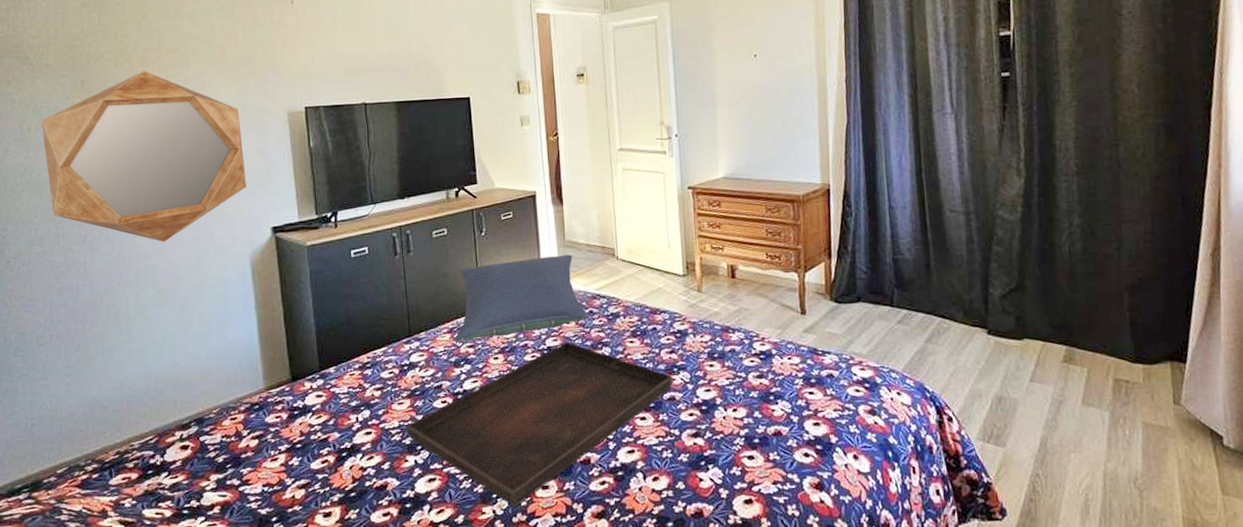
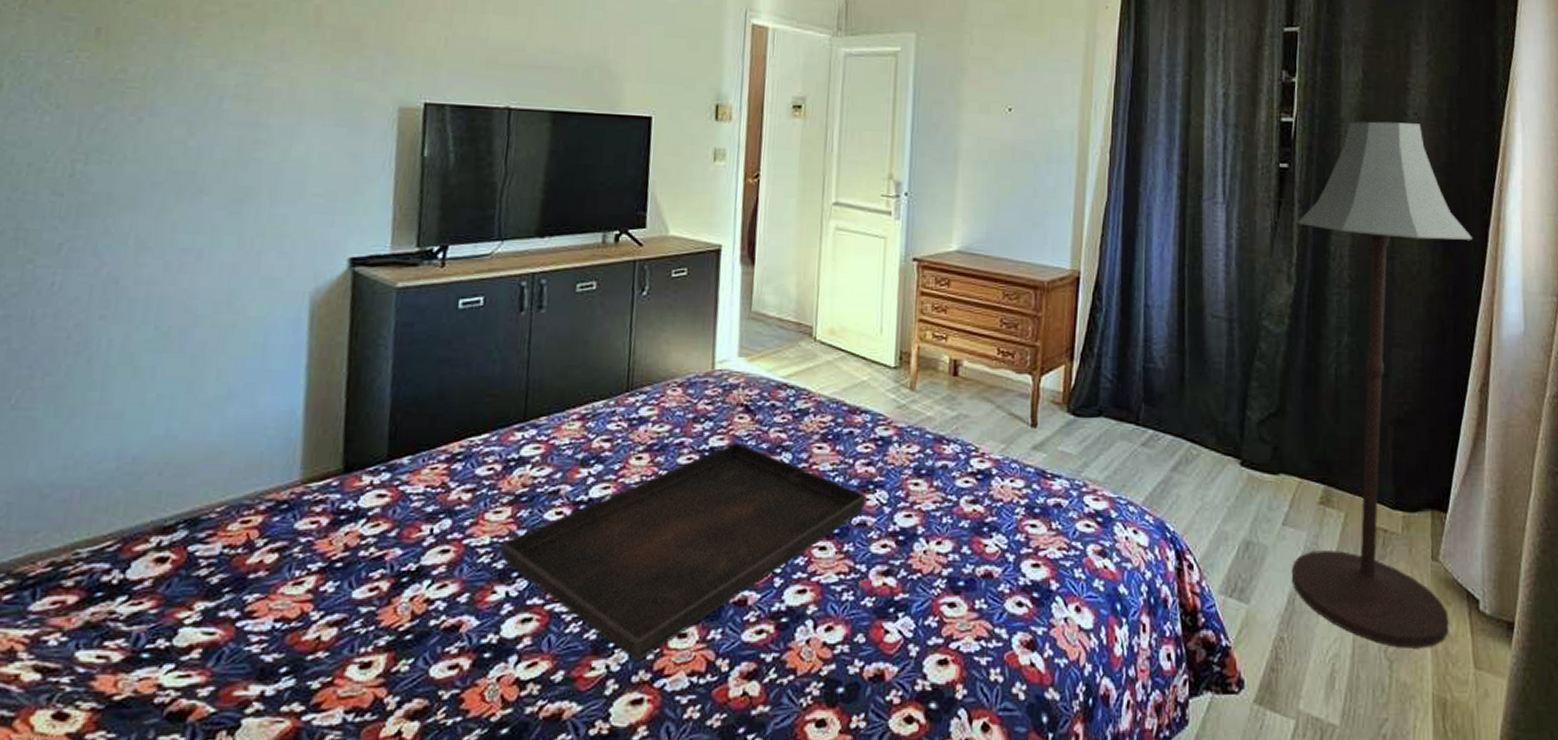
home mirror: present [41,71,247,242] -> none [13,27,329,264]
pillow: present [455,254,588,342] -> none [586,329,768,433]
floor lamp: none [1023,21,1195,480] -> present [1291,121,1472,649]

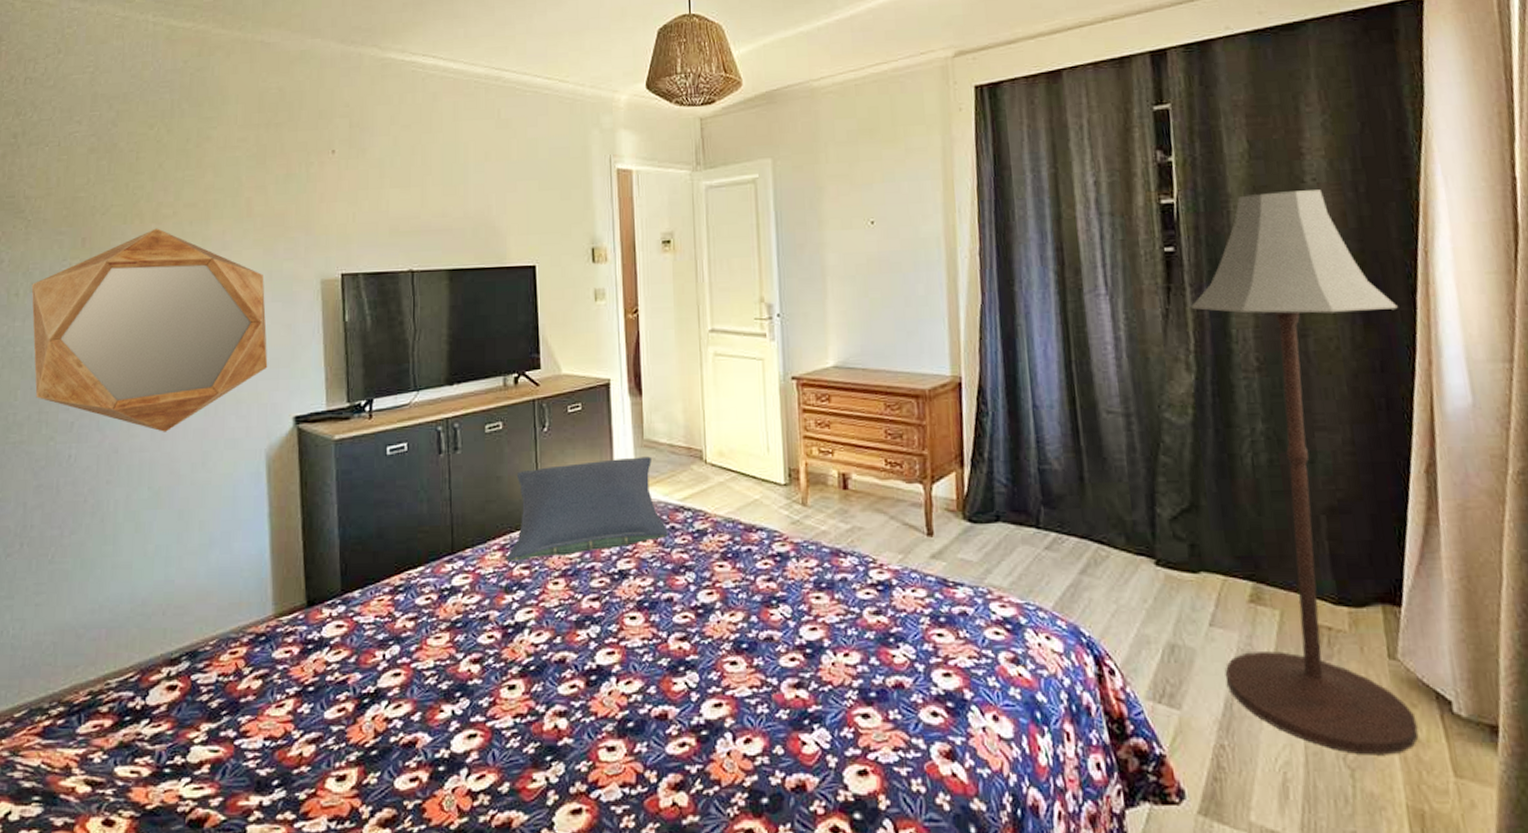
home mirror: none [13,27,329,264] -> present [31,228,268,432]
serving tray: present [500,442,867,661] -> none [444,564,771,773]
pillow: none [586,329,768,433] -> present [507,456,668,562]

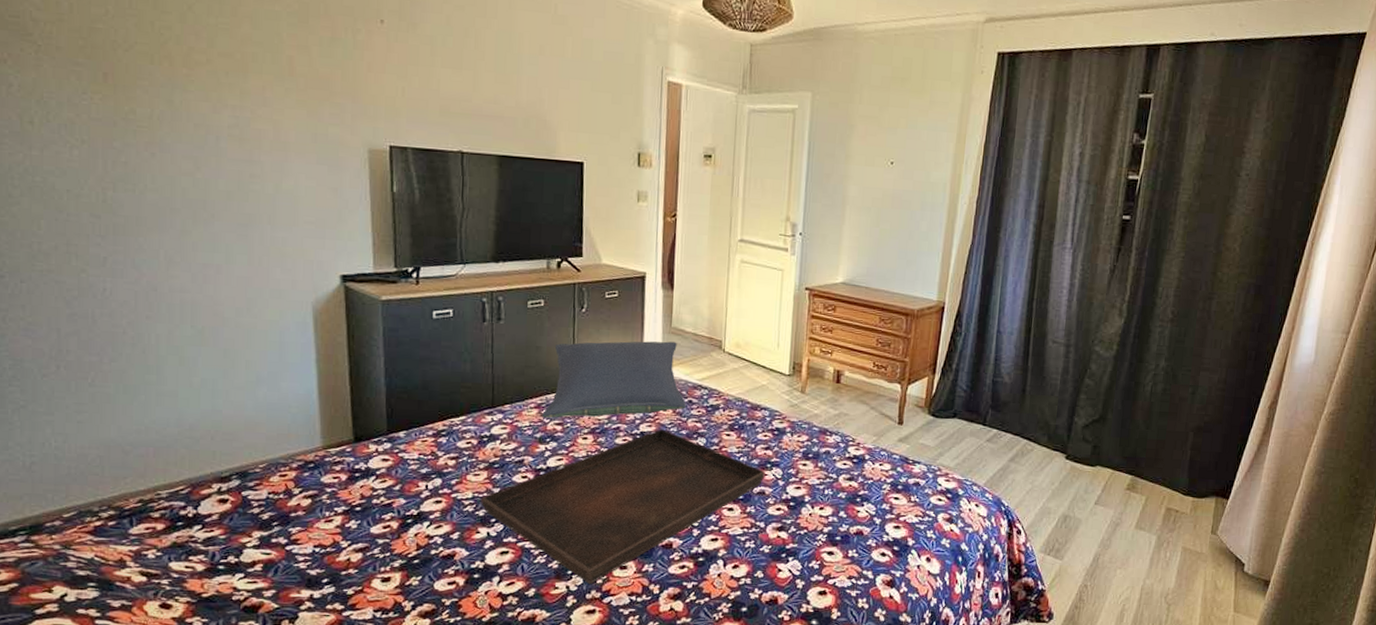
home mirror: present [31,228,268,432] -> none [48,73,314,277]
serving tray: none [444,564,771,773] -> present [481,429,765,584]
floor lamp: present [1191,190,1419,755] -> none [1098,180,1282,597]

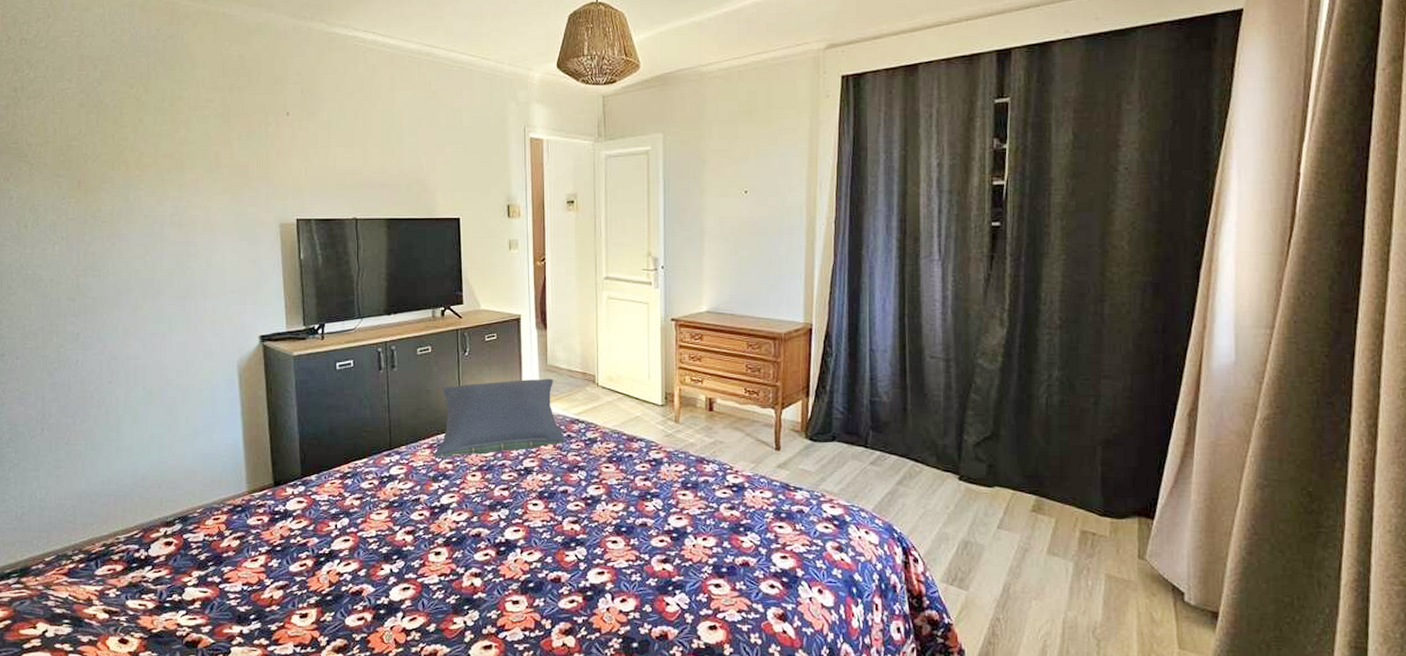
serving tray: present [481,429,765,584] -> none [384,464,646,619]

